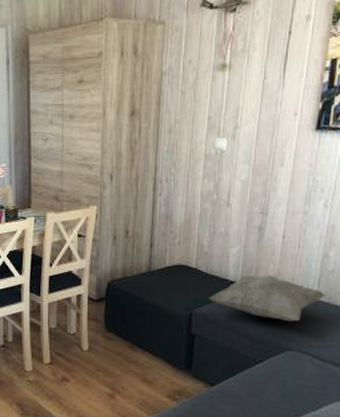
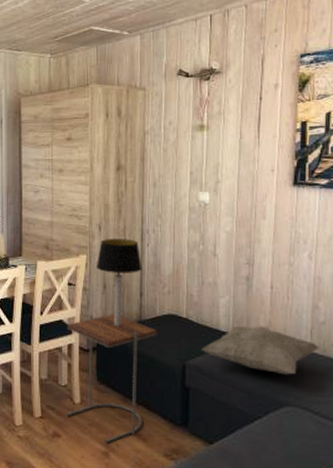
side table: none [74,265,167,387] -> present [65,314,158,444]
table lamp: none [106,189,154,276] -> present [96,239,142,326]

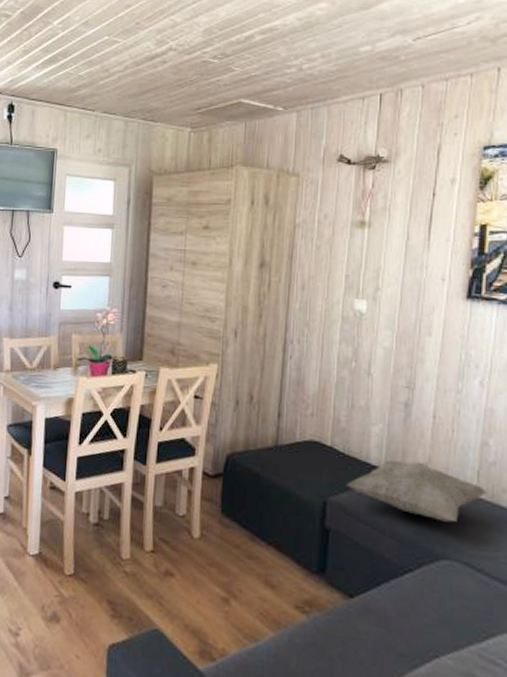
side table: present [65,314,158,444] -> none [181,433,296,589]
table lamp: present [96,239,142,326] -> none [228,347,283,450]

